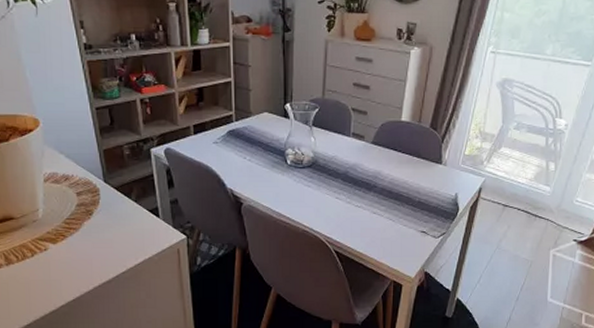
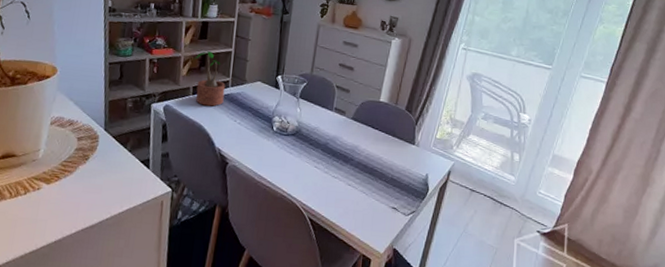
potted plant: none [189,82,229,145] -> present [193,50,226,107]

